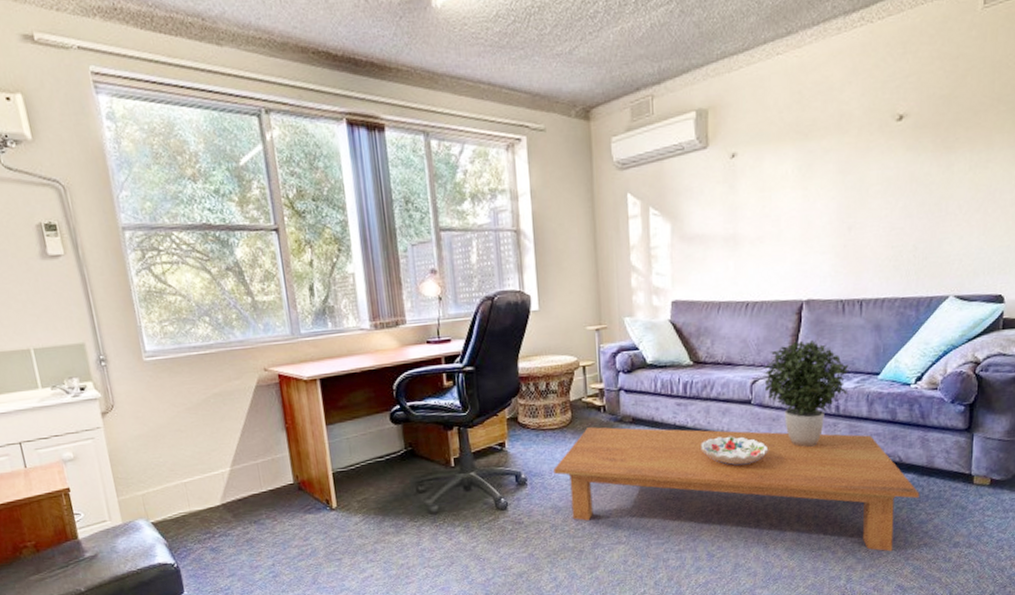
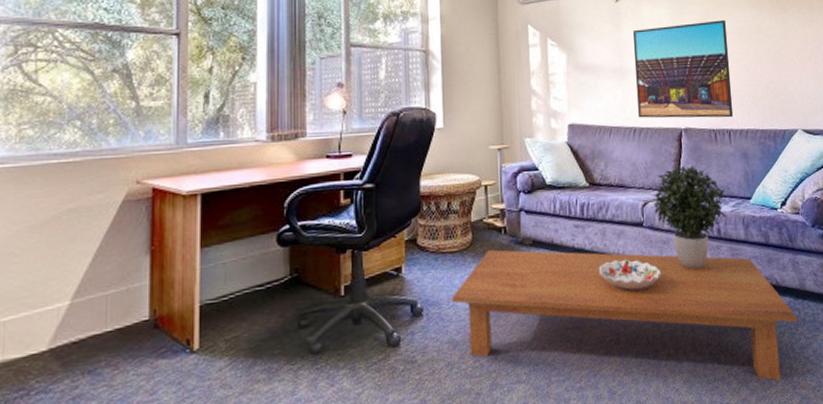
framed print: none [750,169,871,291] -> present [632,20,734,118]

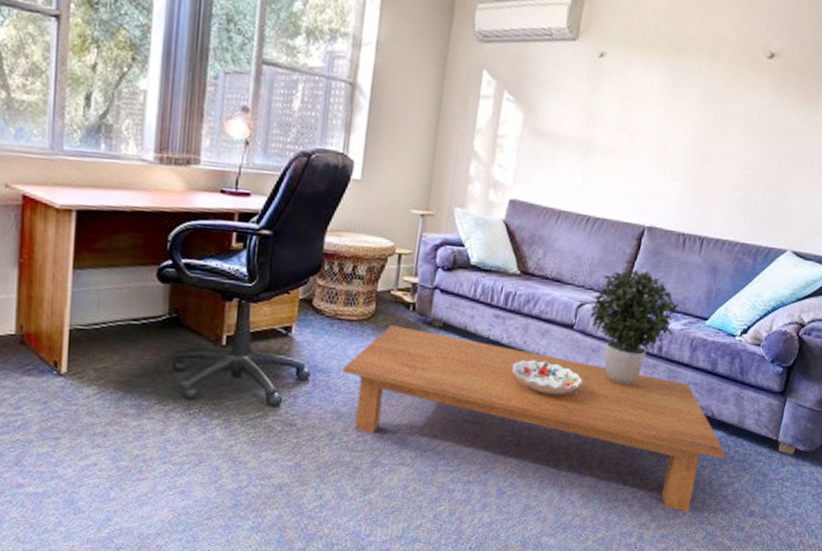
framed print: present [632,20,734,118] -> none [595,96,735,223]

